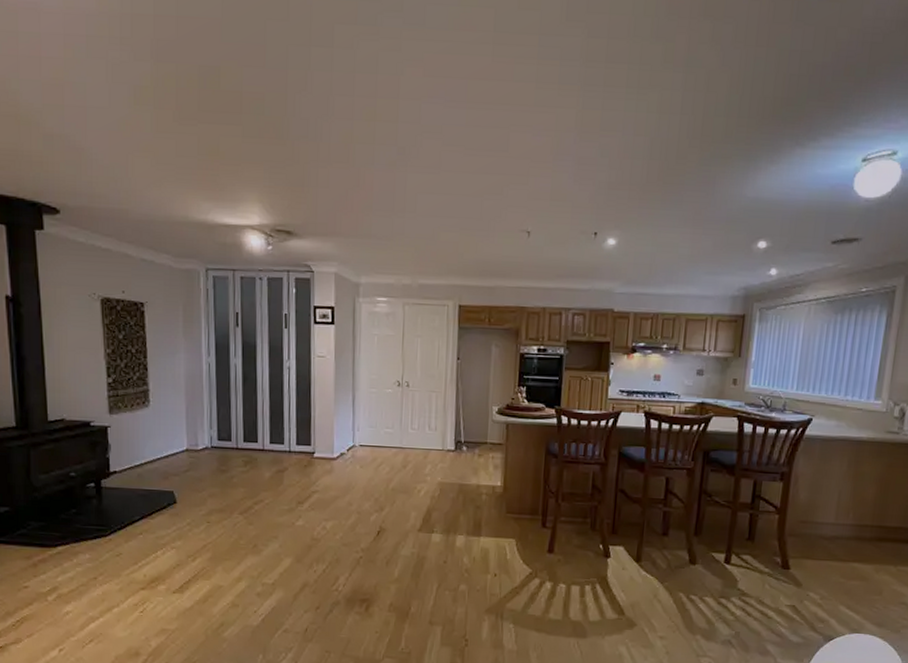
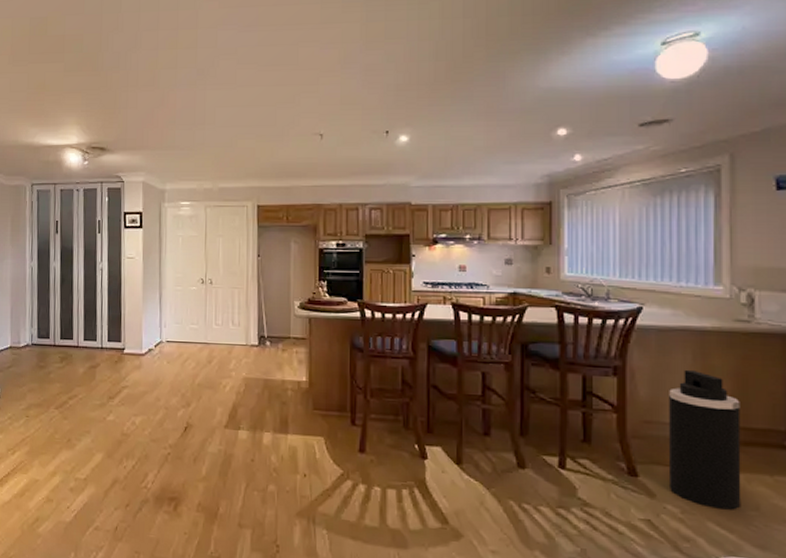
trash can: none [813,475,881,595] -> present [668,369,741,510]

